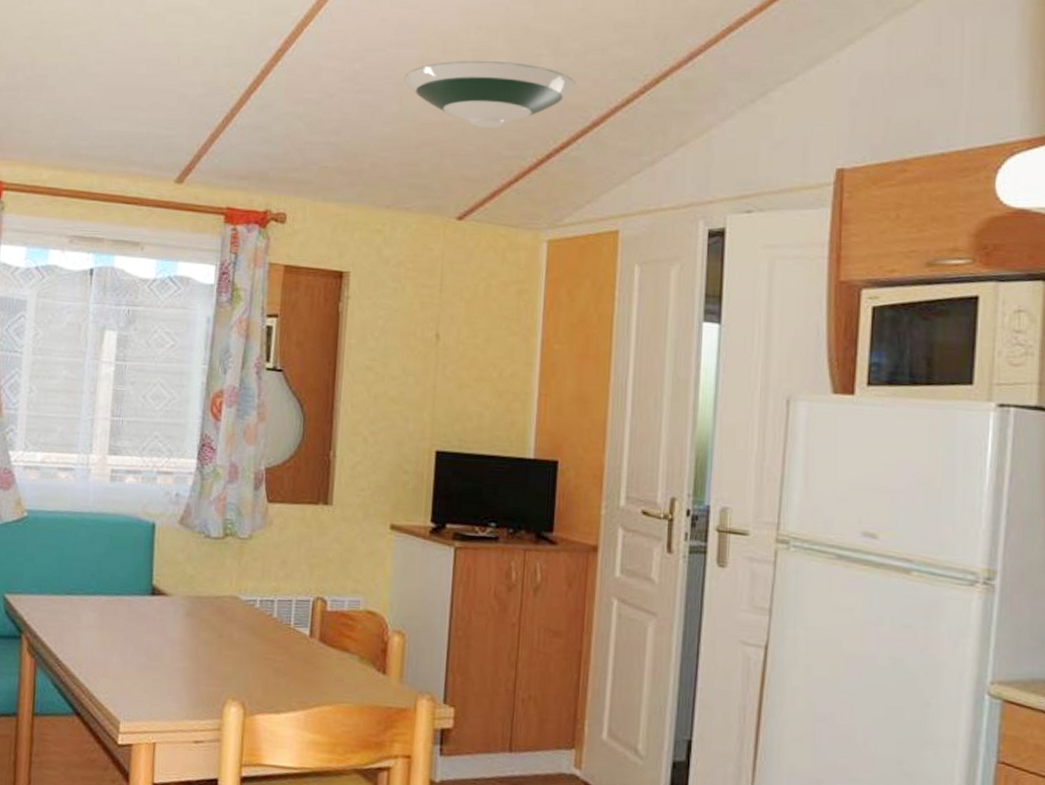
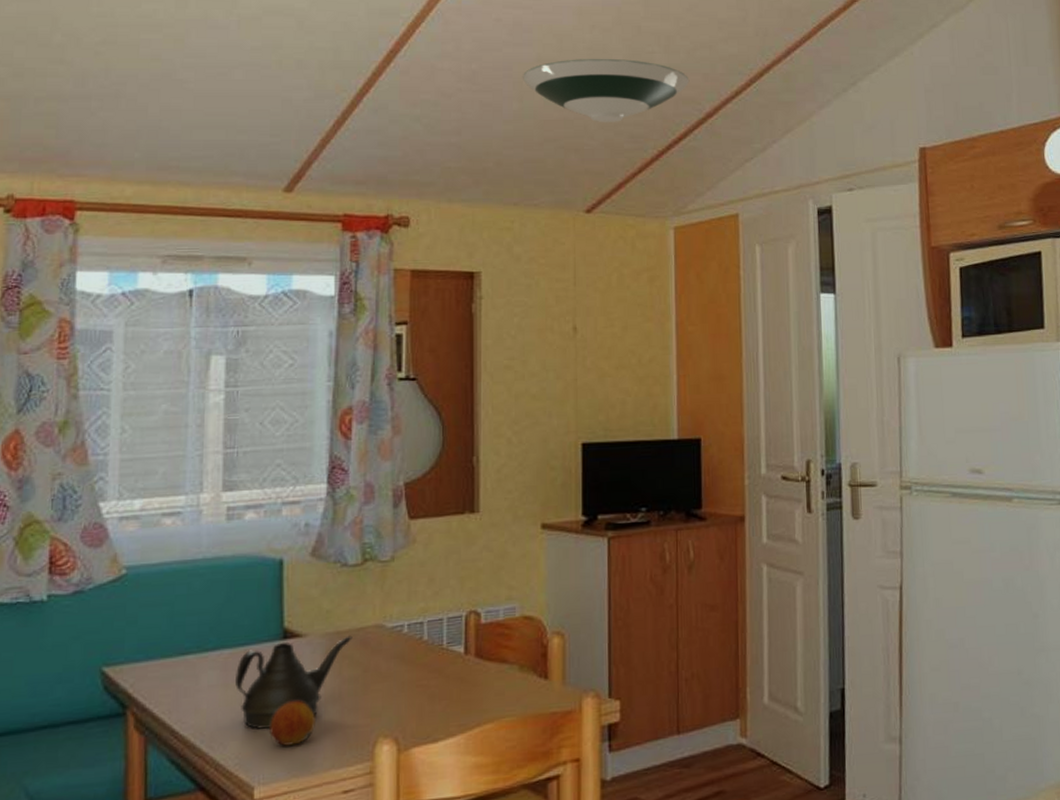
teapot: none [109,597,211,672] -> present [235,635,353,730]
fruit: none [135,652,175,692] -> present [270,701,315,746]

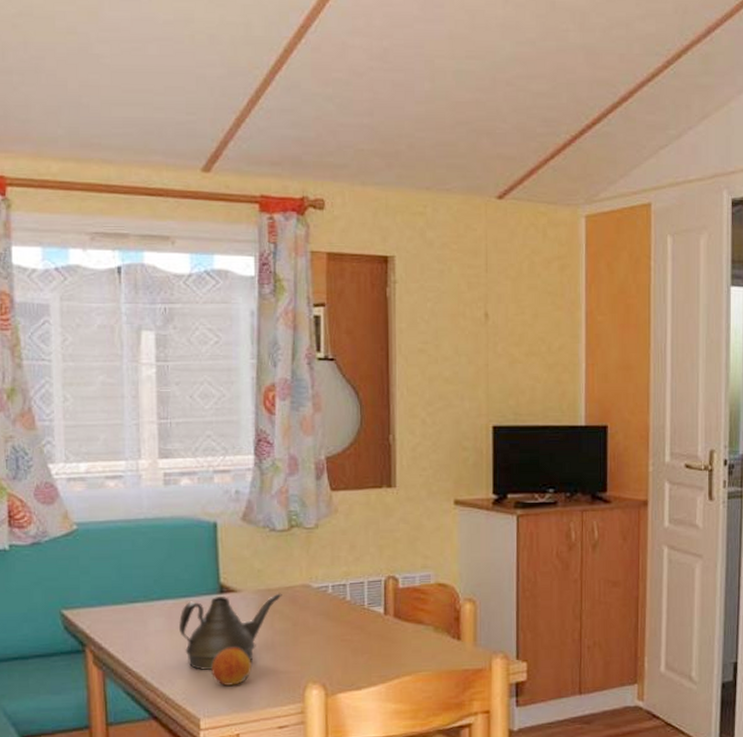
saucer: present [523,58,690,123] -> none [435,36,605,106]

